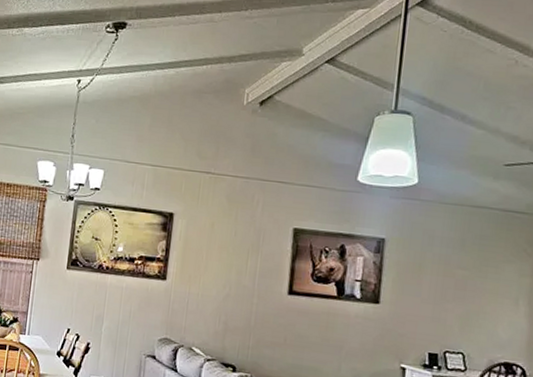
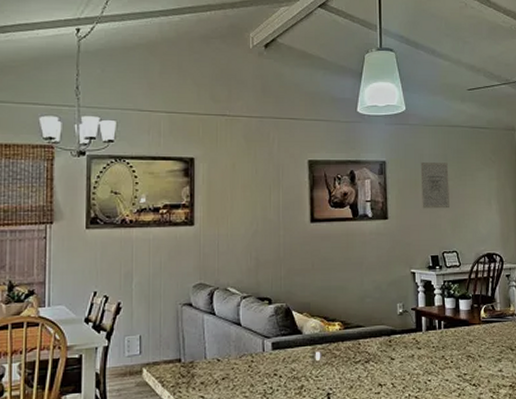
wall art: none [424,245,465,303] -> present [420,163,449,209]

